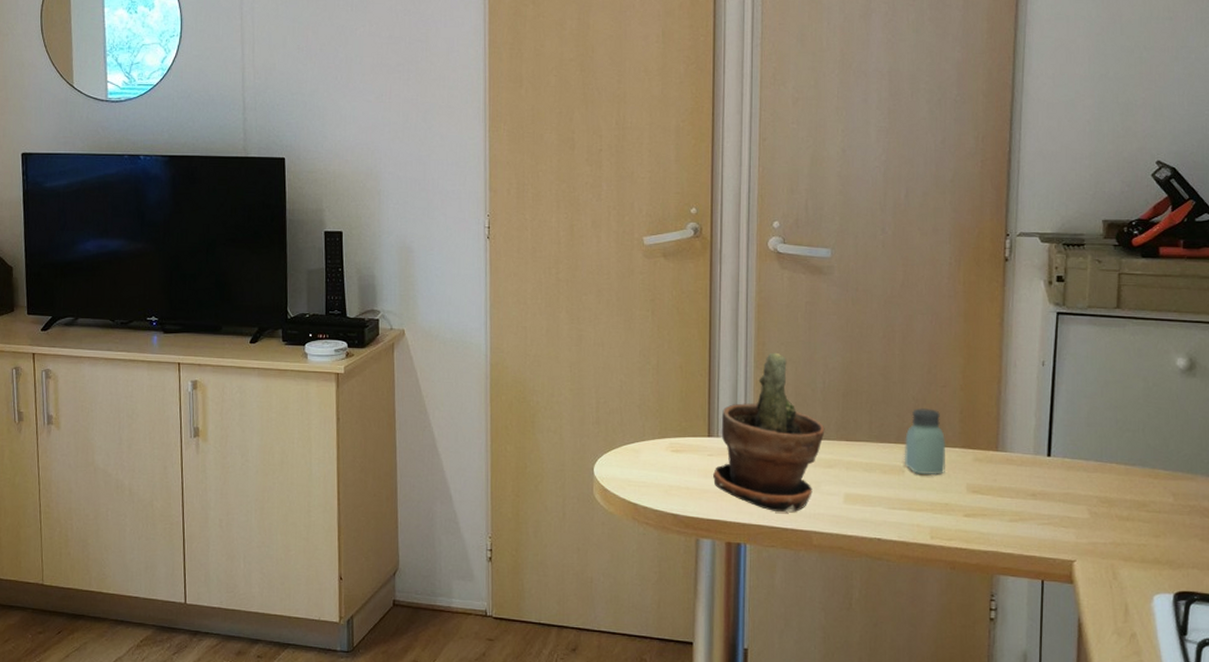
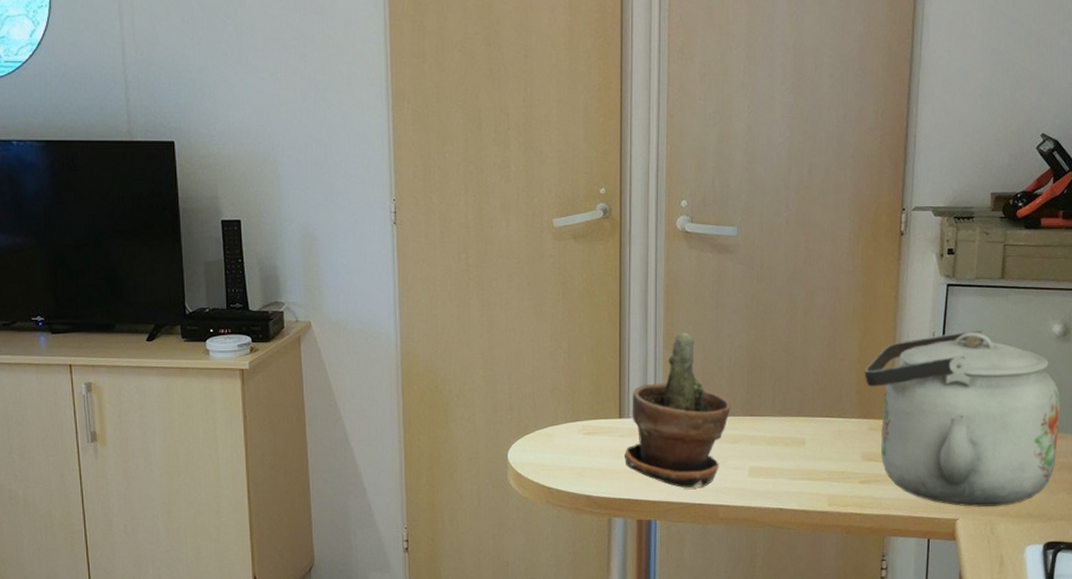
saltshaker: present [904,408,946,476] -> none [804,382,844,446]
kettle: none [967,361,1188,549] -> present [864,330,1060,507]

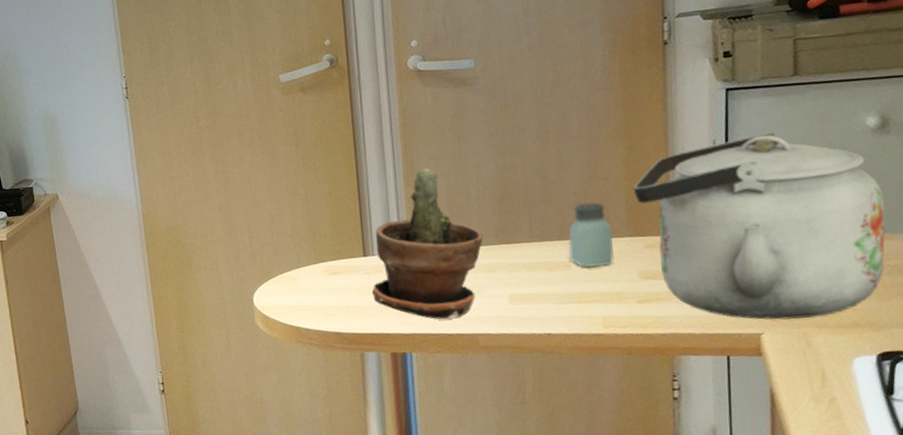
saltshaker: none [804,382,844,446] -> present [568,202,615,269]

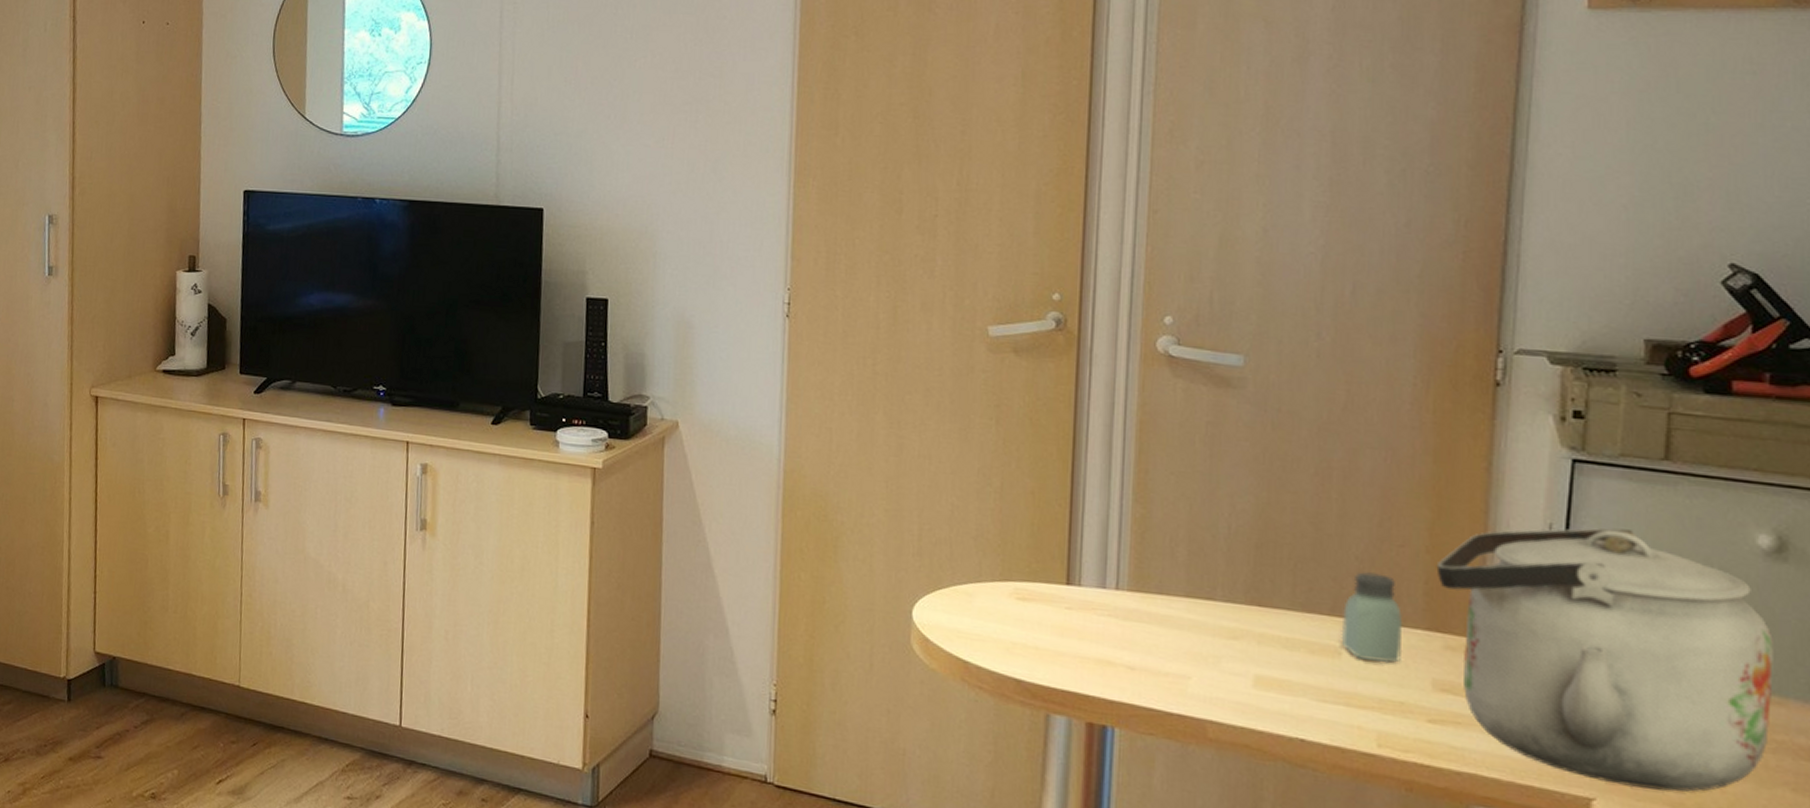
potted plant: present [372,167,483,320] -> none [1072,483,1229,692]

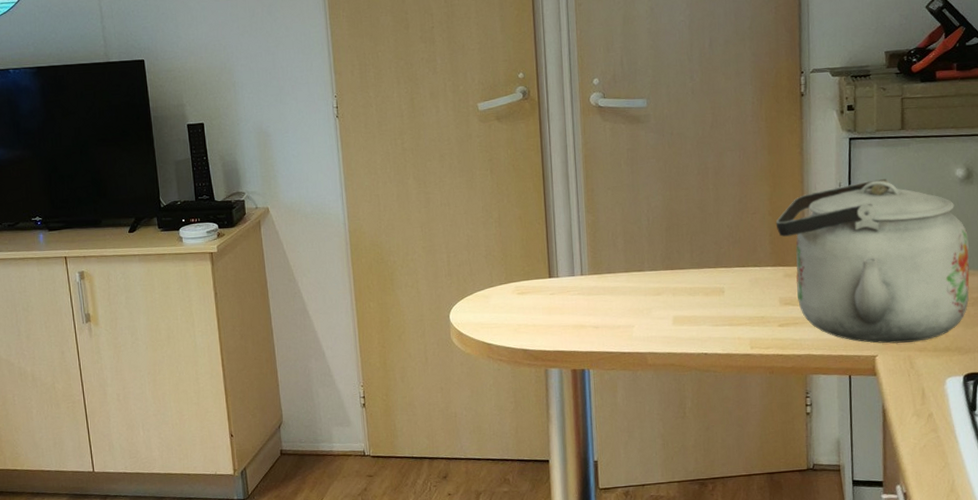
saltshaker: present [1341,572,1403,664] -> none [723,234,760,294]

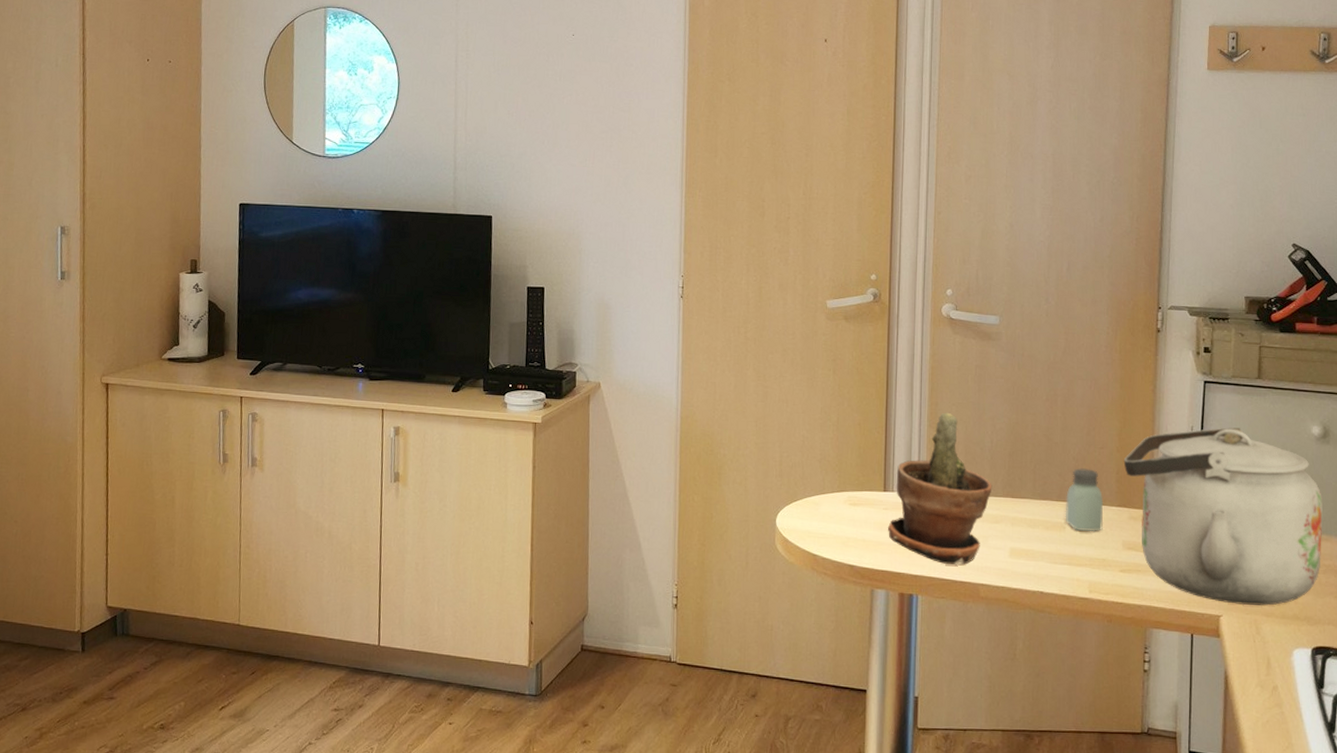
potted plant: none [556,197,652,339] -> present [888,412,993,565]
saltshaker: none [723,234,760,294] -> present [1065,468,1104,532]

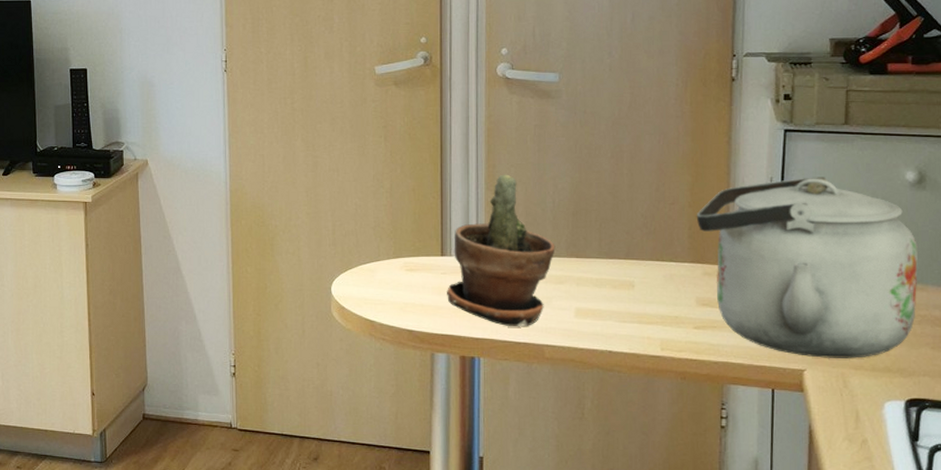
saltshaker: present [1065,468,1104,532] -> none [633,225,676,290]

